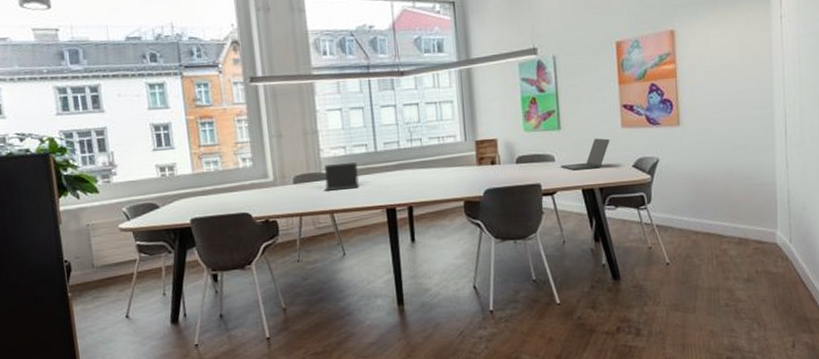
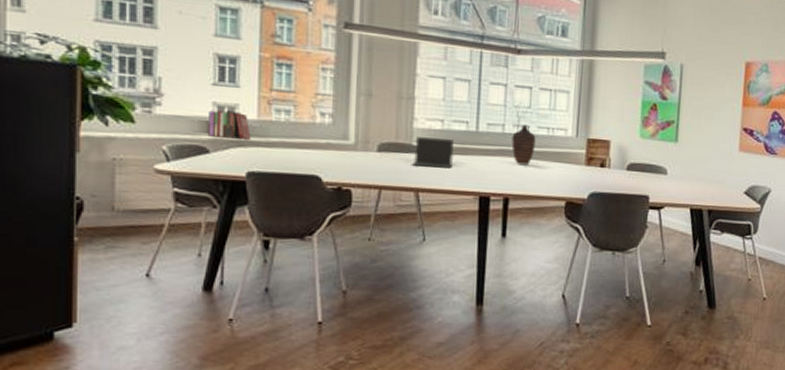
books: none [153,169,190,195] -> present [208,109,251,141]
decorative vase: none [407,138,430,175] -> present [511,124,536,166]
laptop: present [561,138,610,171] -> none [672,157,726,190]

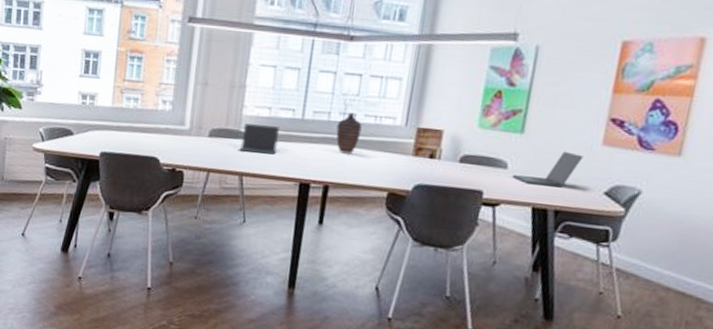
books: present [208,109,251,141] -> none [73,98,106,125]
laptop: none [672,157,726,190] -> present [513,151,583,188]

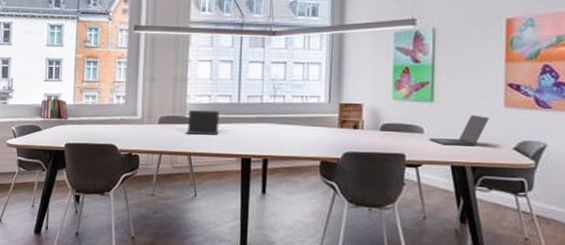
books: none [73,98,106,125] -> present [41,98,69,120]
decorative vase: present [336,112,362,155] -> none [269,94,291,130]

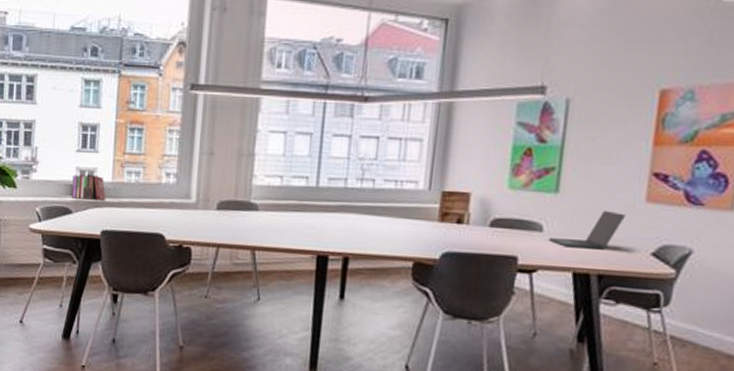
laptop: present [185,110,220,136] -> none [248,194,293,227]

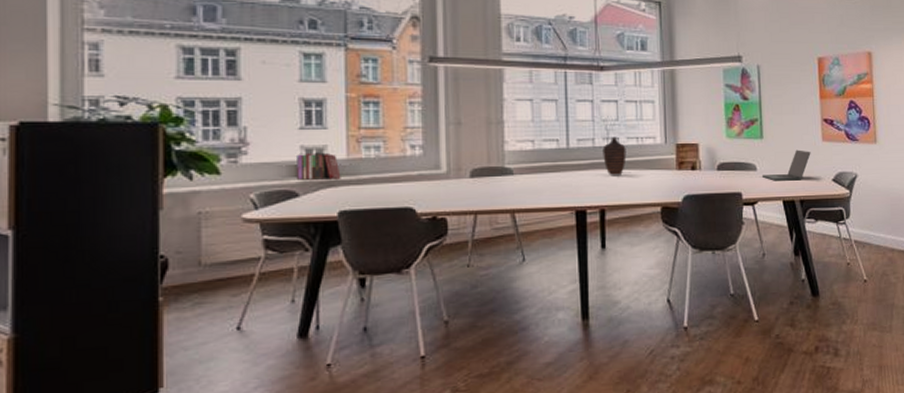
decorative vase: none [354,177,382,223] -> present [603,136,627,176]

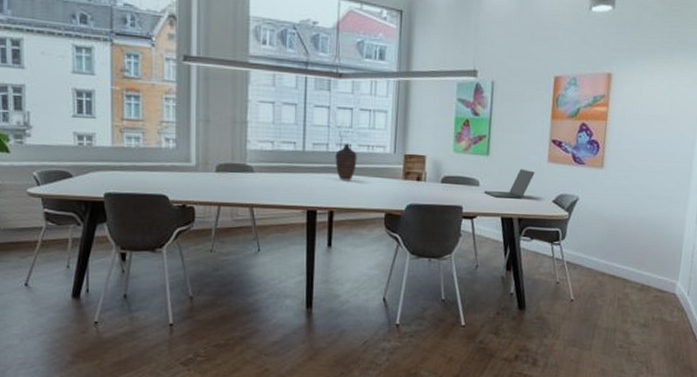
books: present [297,152,341,181] -> none [70,138,107,166]

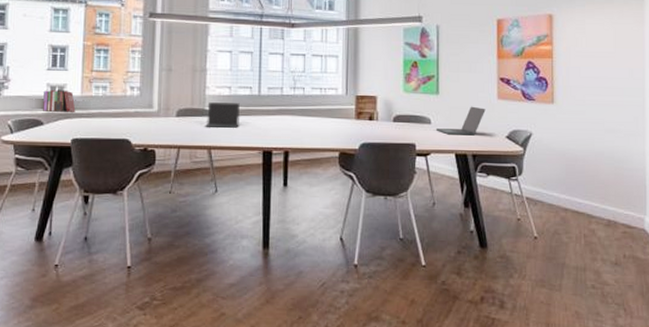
books: none [70,138,107,166] -> present [43,89,76,113]
laptop: none [246,157,284,187] -> present [204,102,241,129]
decorative vase: present [335,143,357,181] -> none [289,86,311,122]

